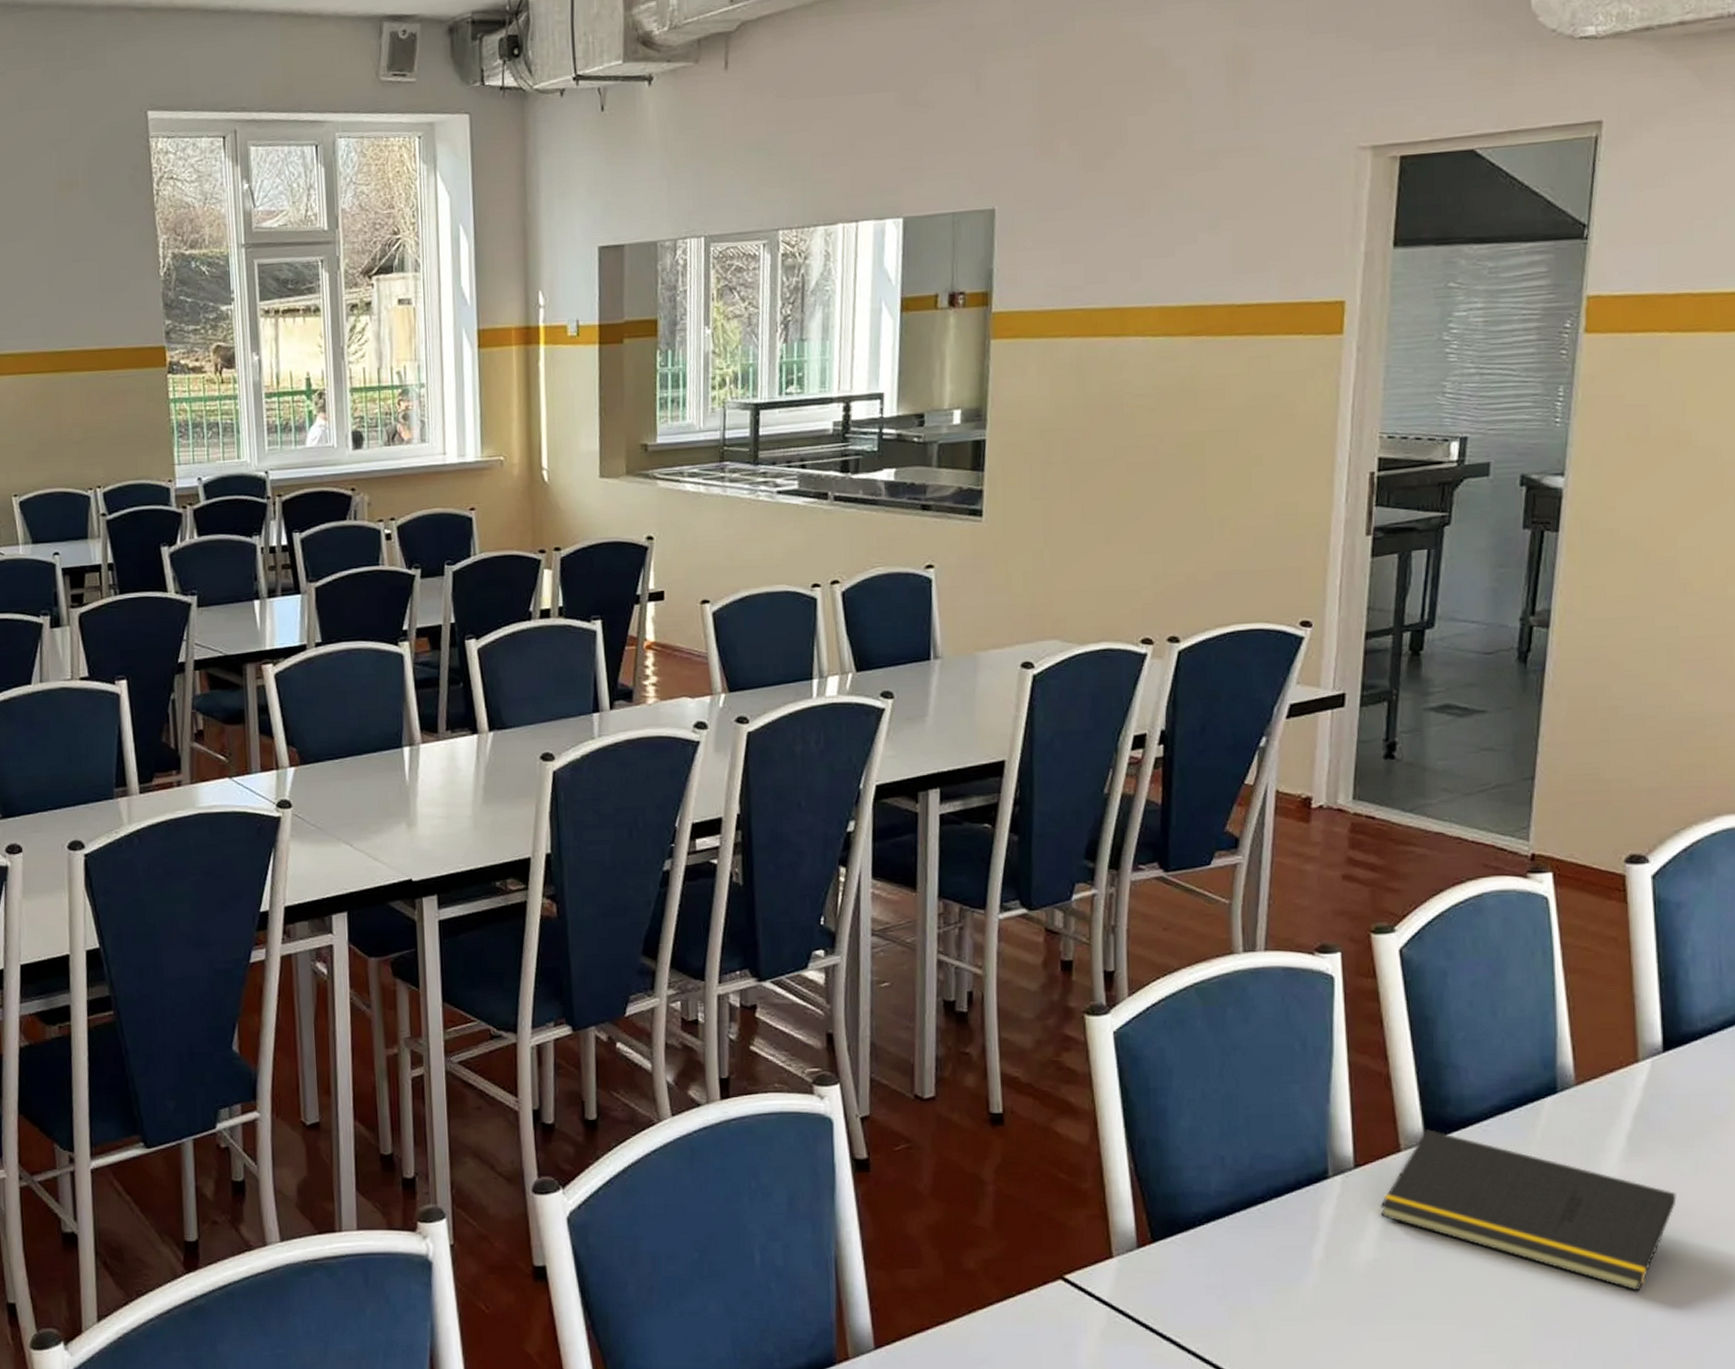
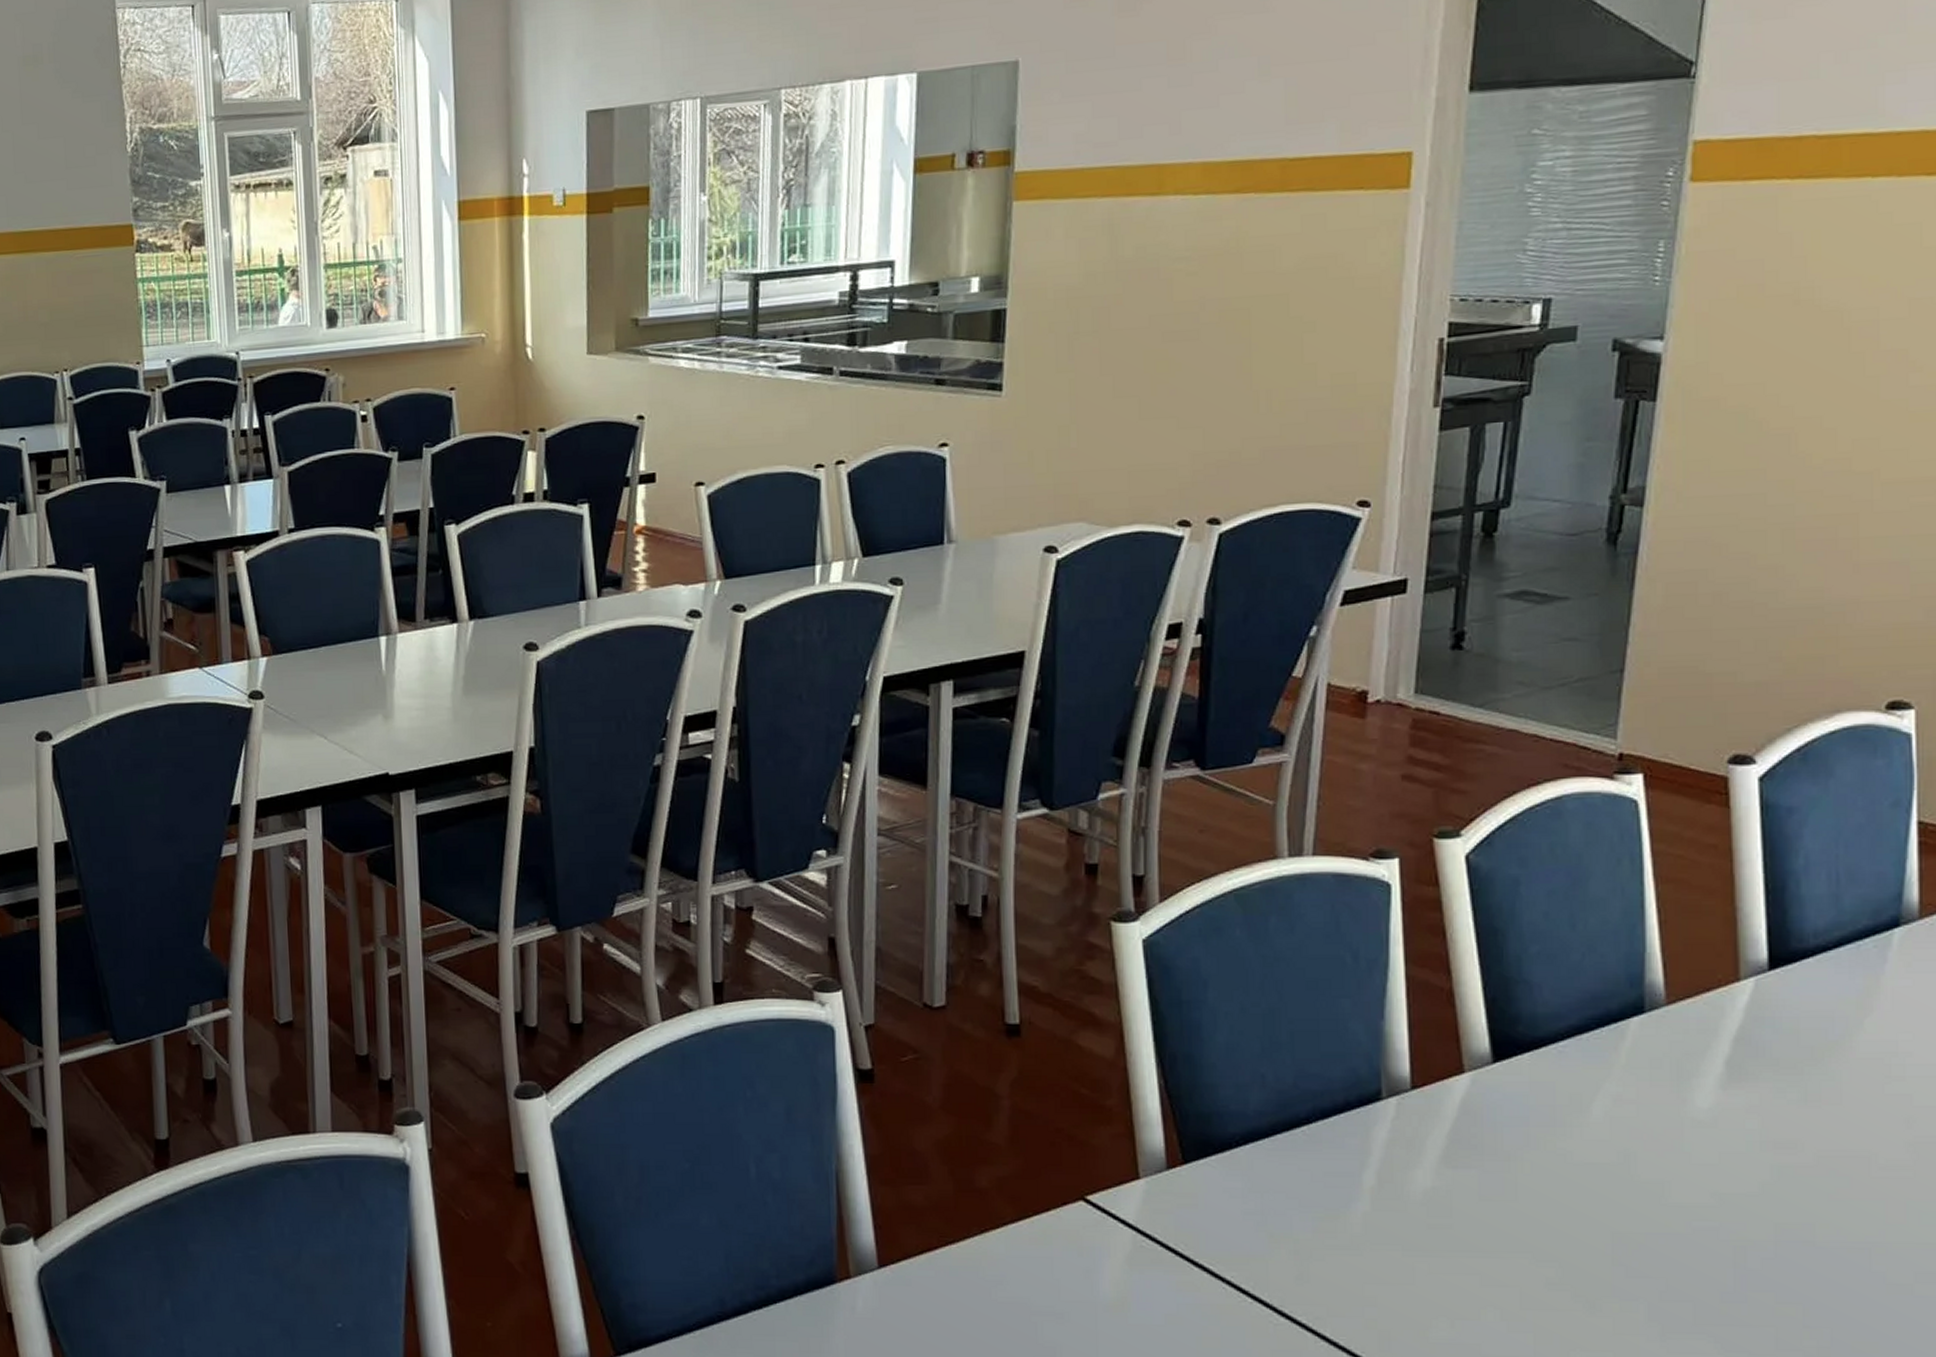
notepad: present [1380,1129,1677,1292] -> none [1440,1050,1782,1229]

